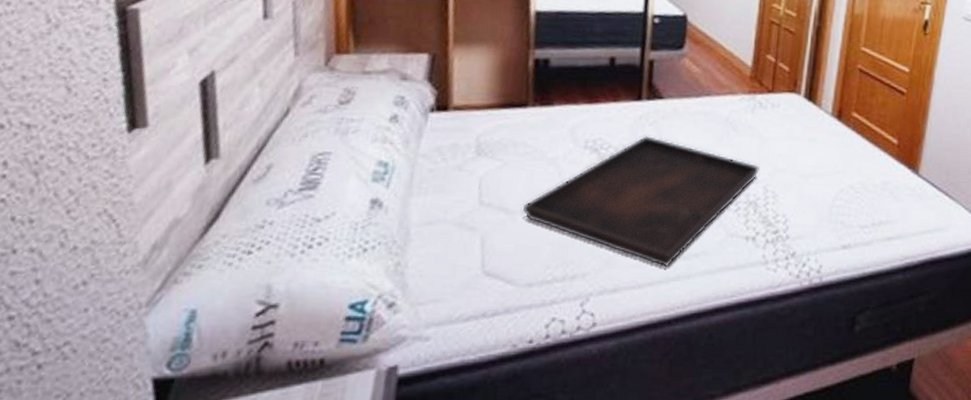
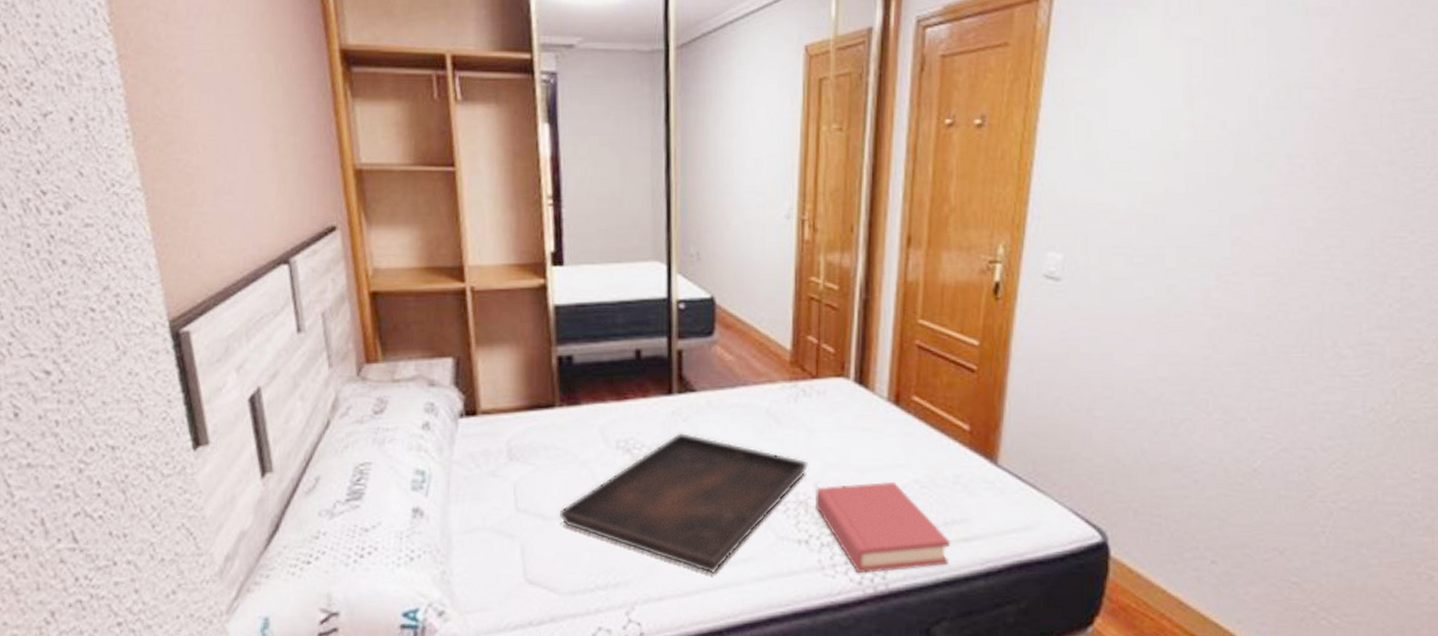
hardback book: none [764,186,877,268] -> present [816,481,951,574]

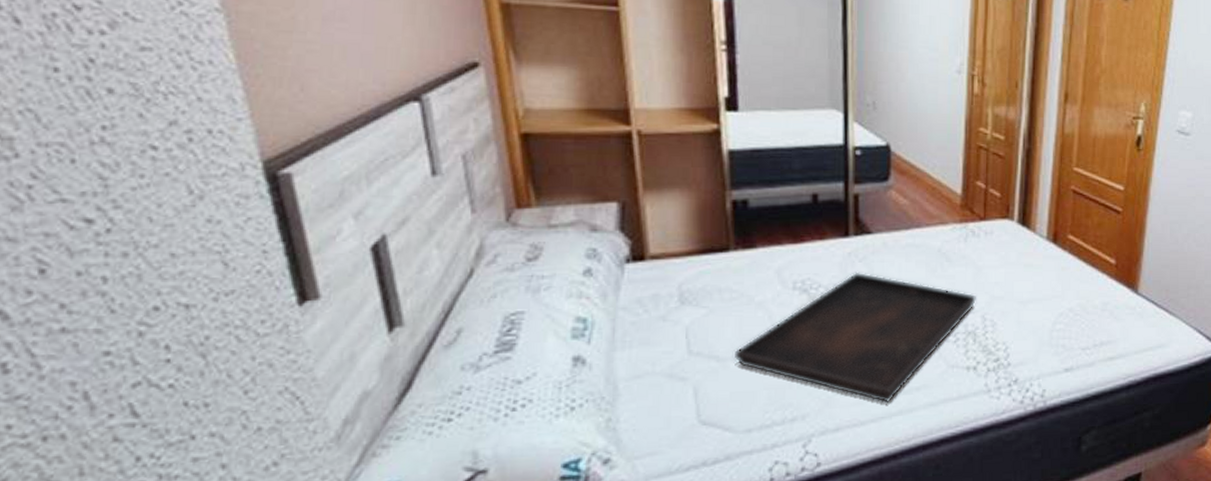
hardback book: present [816,481,951,574] -> none [983,310,1099,394]

